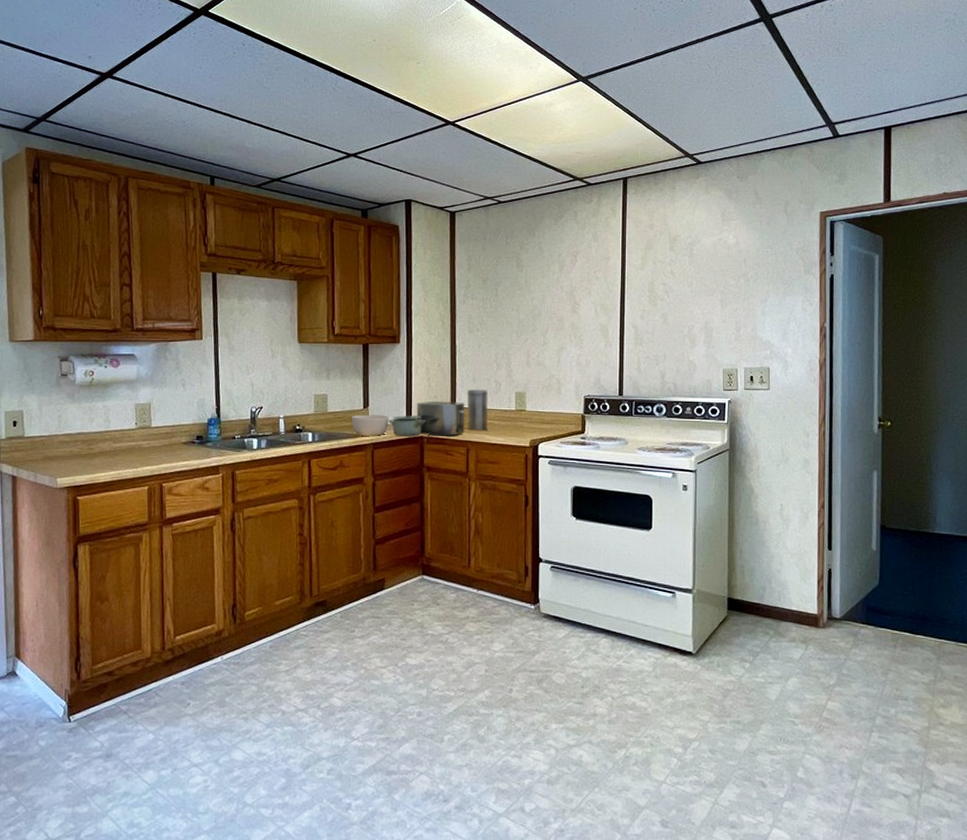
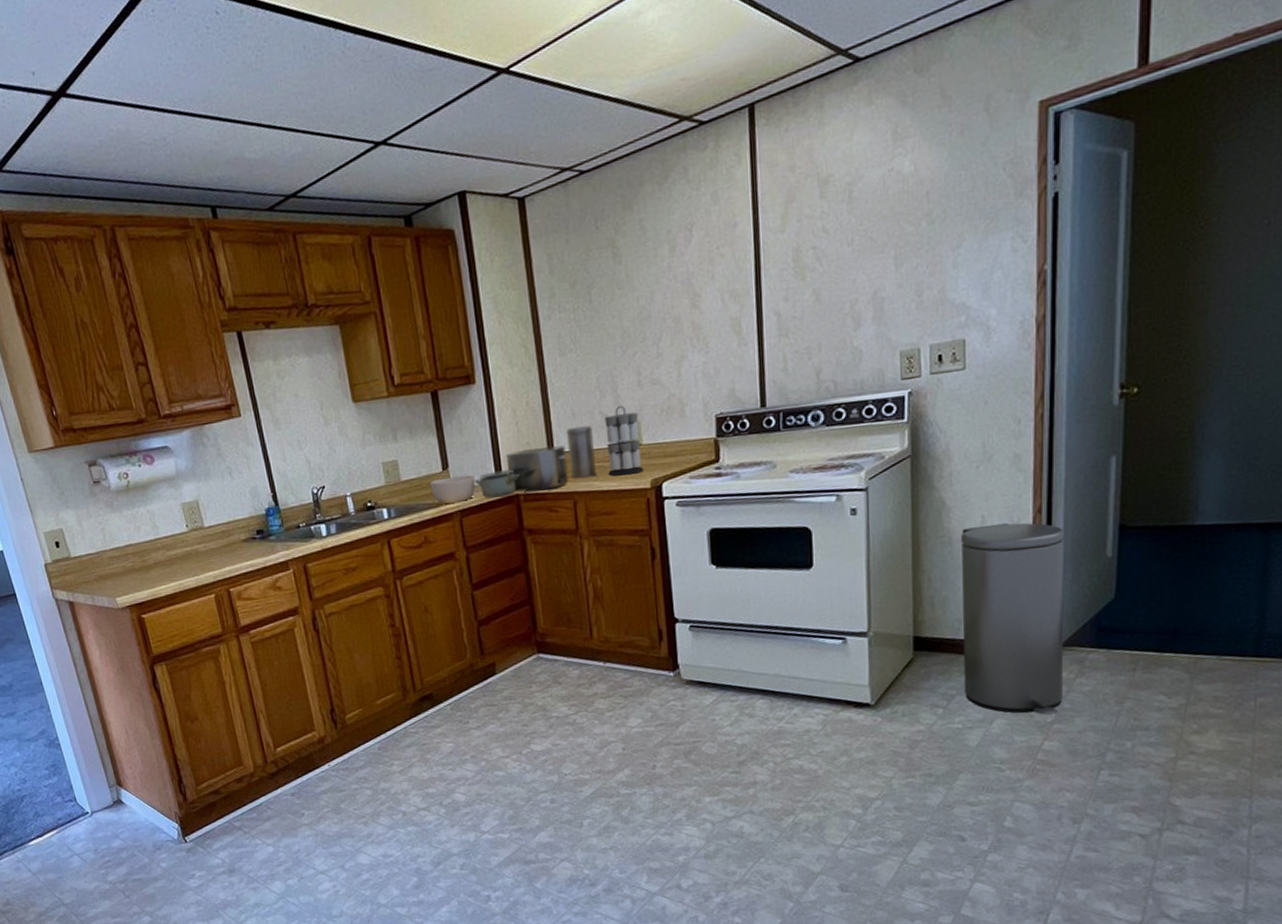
spice rack: none [497,377,525,433] -> present [604,405,644,477]
pedal bin: none [764,512,842,678] -> present [960,522,1065,715]

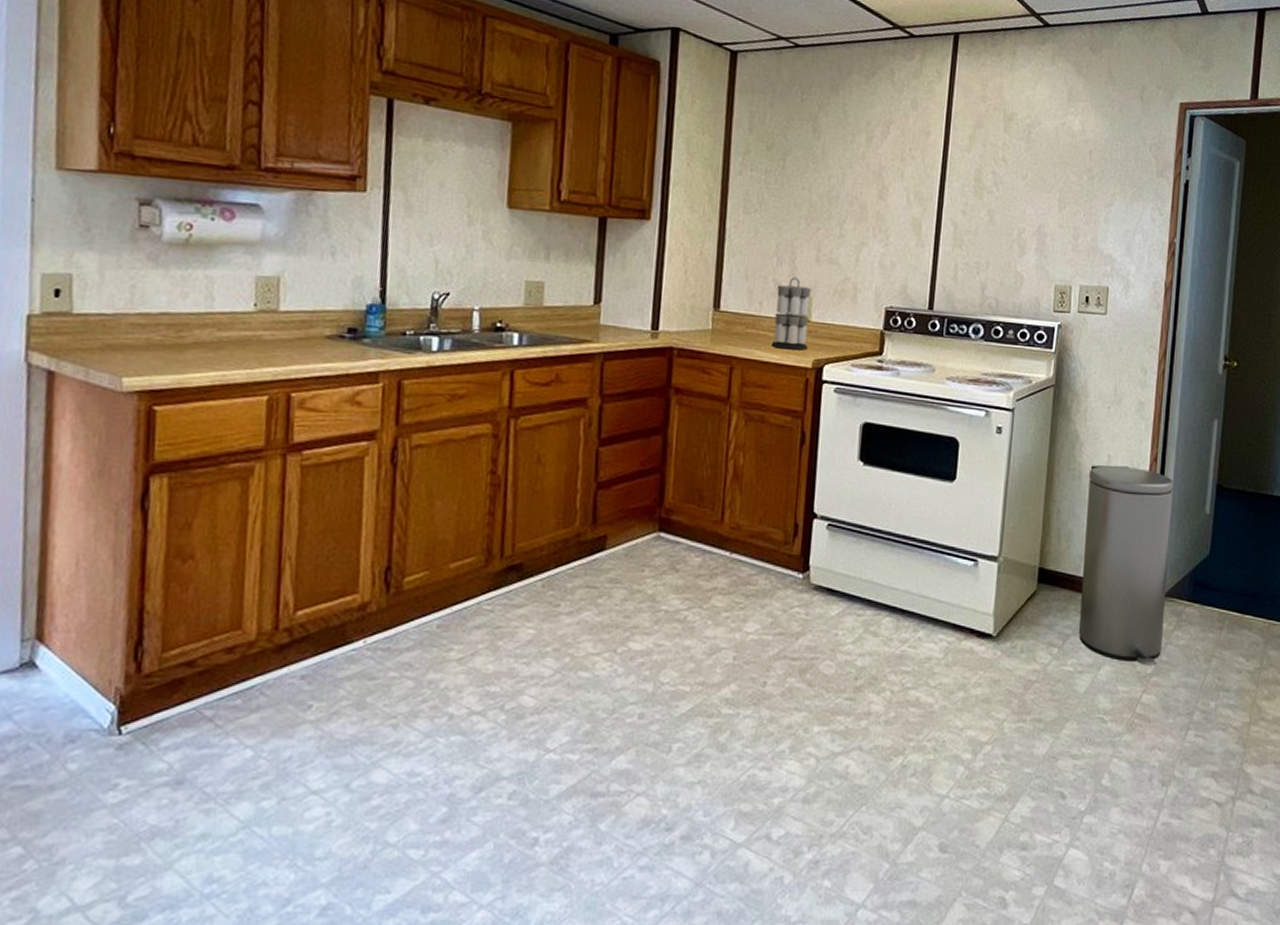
bowl: present [430,474,476,505] -> none [575,312,629,344]
saucepan: present [474,469,520,499] -> none [626,317,678,347]
toaster: present [506,445,569,492] -> none [666,300,732,350]
canister: present [565,426,597,479] -> none [732,289,763,345]

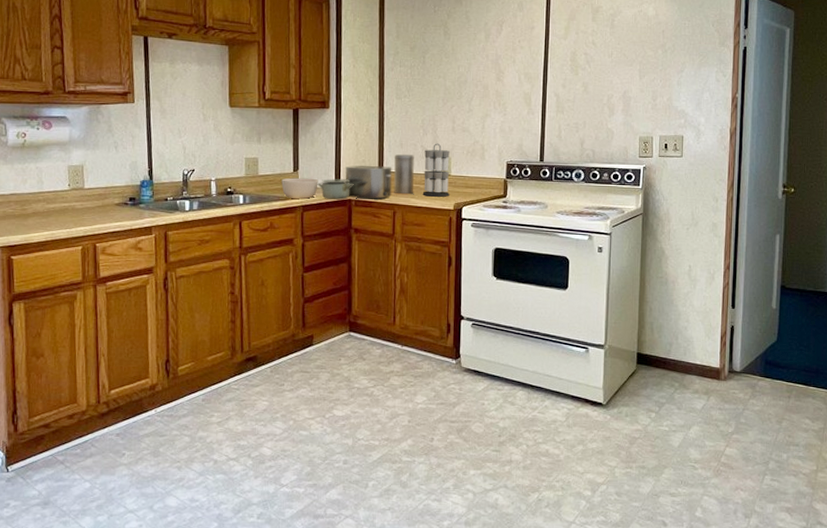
bowl: none [575,312,629,344] -> present [281,177,318,200]
saucepan: none [626,317,678,347] -> present [317,179,354,200]
toaster: none [666,300,732,350] -> present [345,165,392,200]
canister: none [732,289,763,345] -> present [394,154,414,195]
pedal bin: present [1079,465,1174,666] -> none [672,273,745,426]

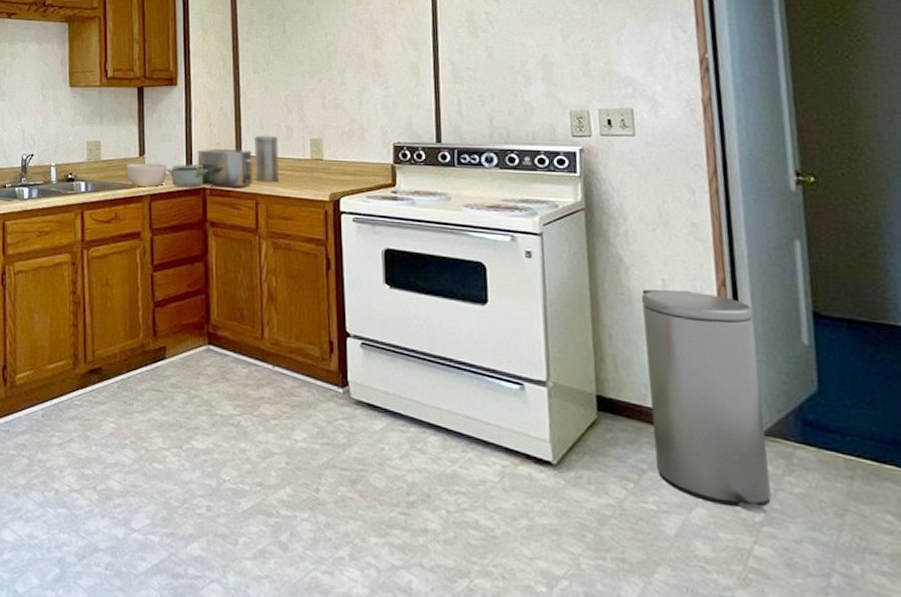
spice rack: present [422,143,450,197] -> none [290,122,323,186]
pedal bin: none [672,273,745,426] -> present [640,289,771,514]

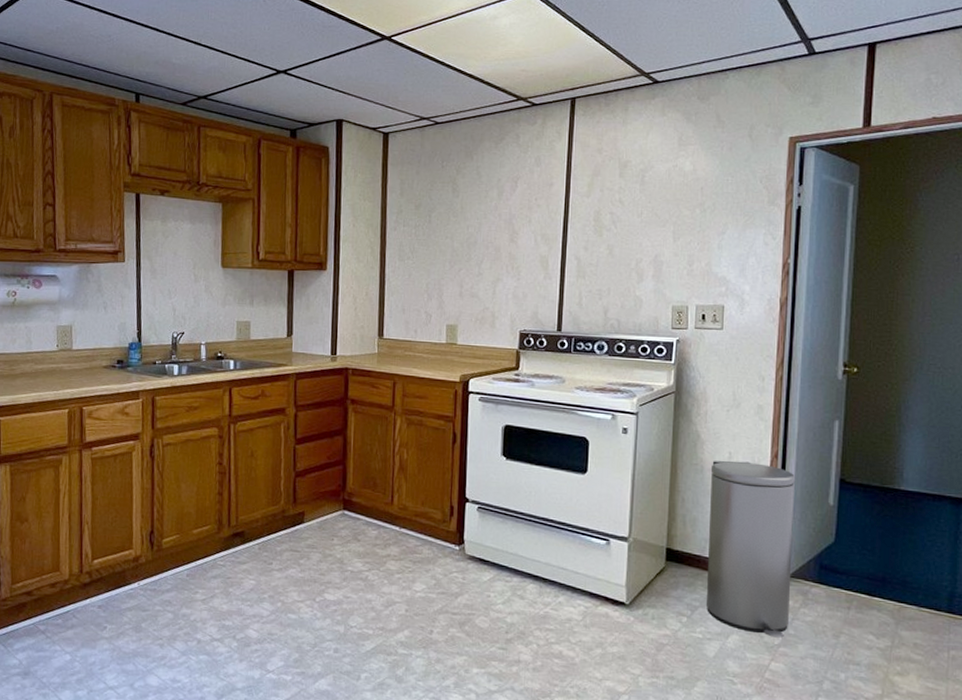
bowl: present [126,163,167,188] -> none [274,343,313,367]
saucepan: present [166,164,208,188] -> none [312,345,351,368]
toaster: present [197,148,252,188] -> none [342,331,393,369]
canister: present [253,136,280,183] -> none [394,320,417,364]

